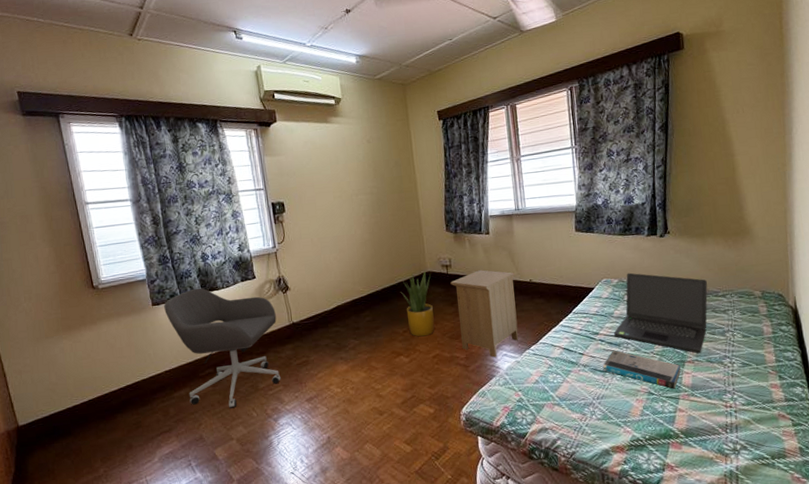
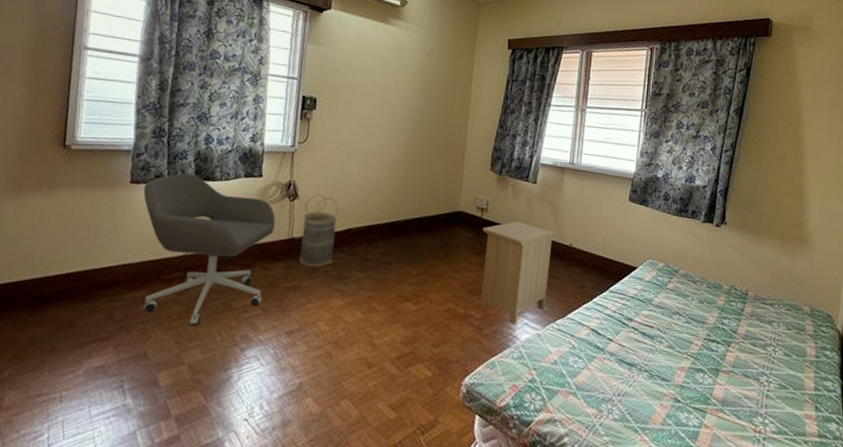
basket: none [296,282,331,344] -> present [299,194,339,267]
planter: present [400,270,435,337] -> none [424,208,464,284]
book: present [602,350,681,389] -> none [630,342,714,400]
laptop: present [614,272,708,354] -> none [650,258,757,365]

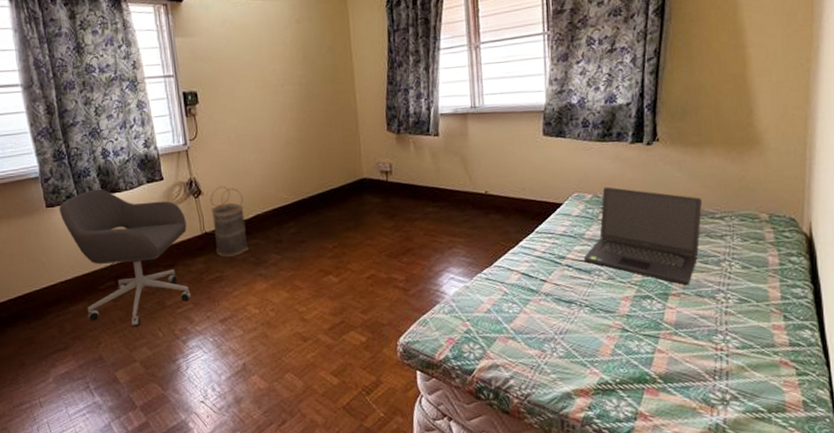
nightstand: present [479,221,555,325] -> none [390,178,470,281]
laptop: none [650,258,757,365] -> present [584,186,703,286]

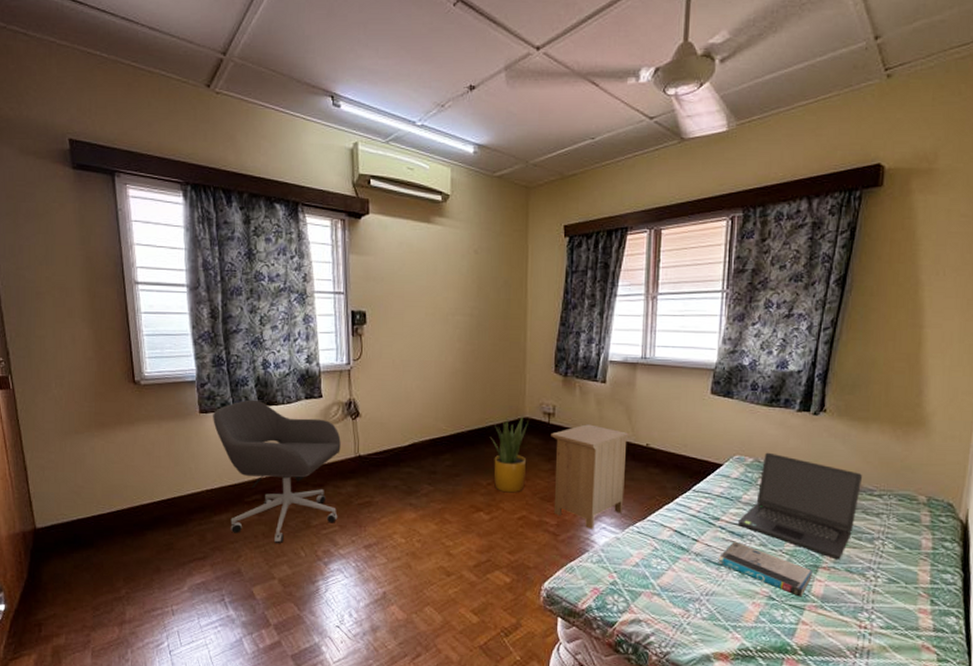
basket: present [210,186,249,257] -> none [367,410,401,483]
planter: none [330,176,370,254] -> present [489,415,530,493]
nightstand: none [390,178,470,281] -> present [551,424,629,529]
book: none [568,277,663,326] -> present [718,541,812,597]

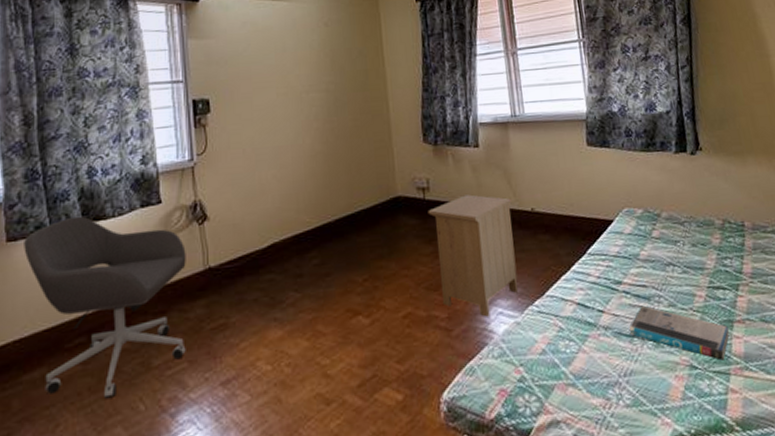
planter: present [489,415,530,493] -> none [360,194,407,288]
laptop: present [739,452,863,560] -> none [641,200,757,310]

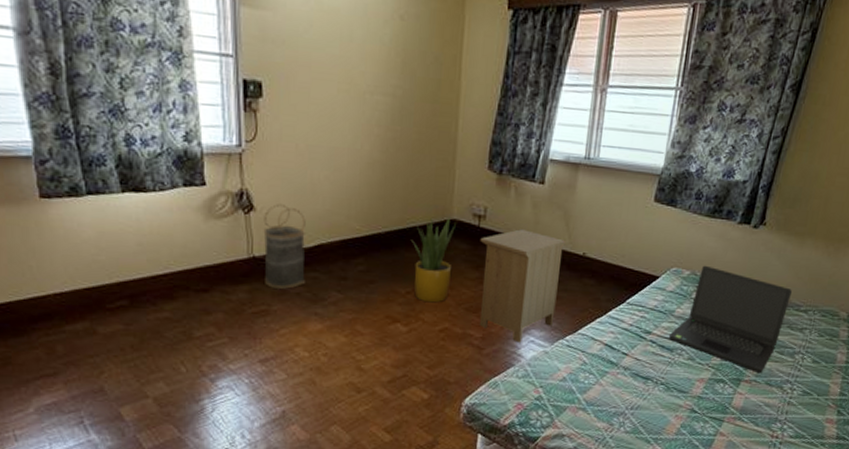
office chair: present [24,216,186,400] -> none [59,183,230,358]
basket: none [217,209,262,298] -> present [263,204,306,289]
planter: none [360,194,407,288] -> present [410,216,457,303]
book: present [629,305,729,361] -> none [645,355,735,410]
laptop: none [641,200,757,310] -> present [669,265,793,374]

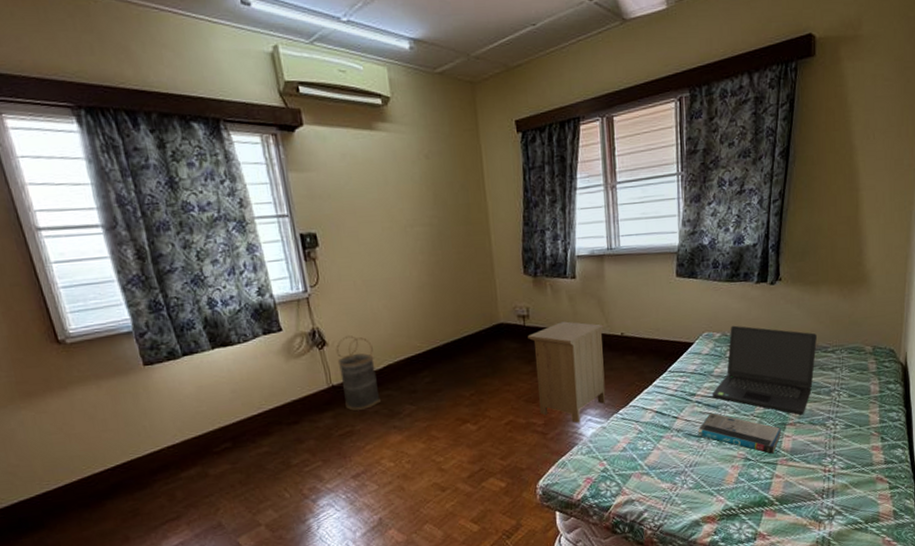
planter: present [410,216,457,303] -> none [466,321,508,401]
book: none [645,355,735,410] -> present [697,412,781,454]

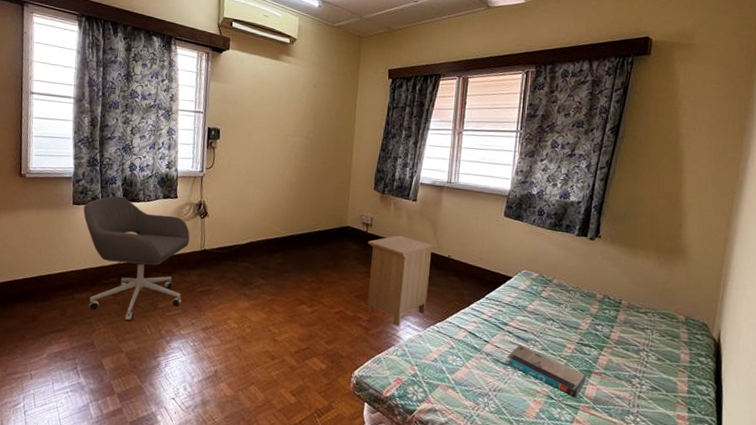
office chair: none [160,342,319,490] -> present [83,196,190,322]
basket: present [336,335,381,411] -> none [211,212,242,275]
laptop: present [713,325,818,415] -> none [524,269,631,367]

